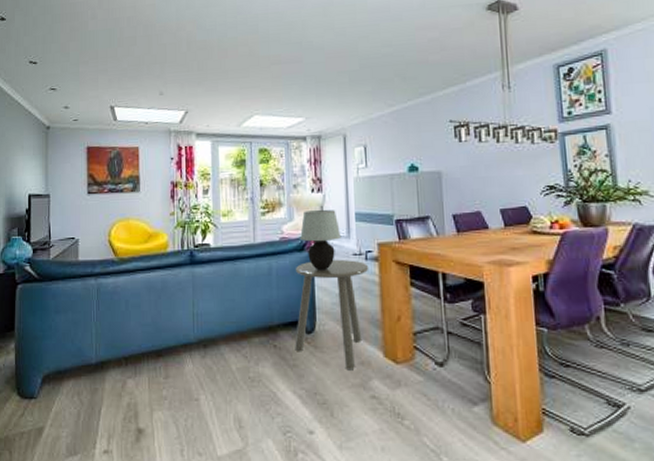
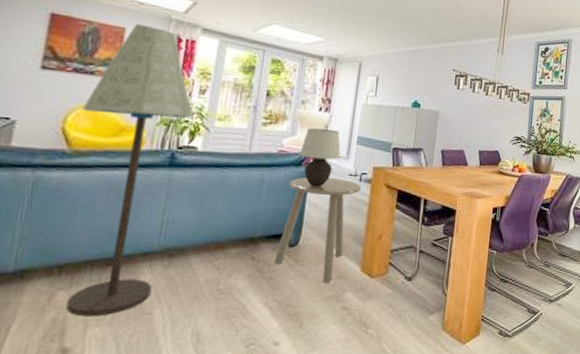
floor lamp: none [119,140,202,402] -> present [66,23,194,317]

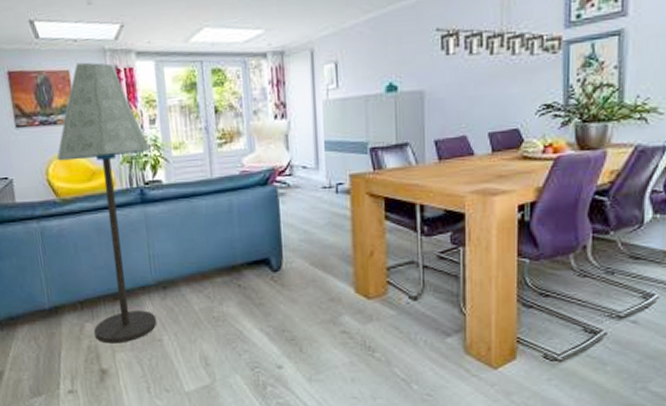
side table: present [274,177,362,282] -> none [258,193,340,306]
table lamp: present [300,128,341,187] -> none [263,138,309,206]

